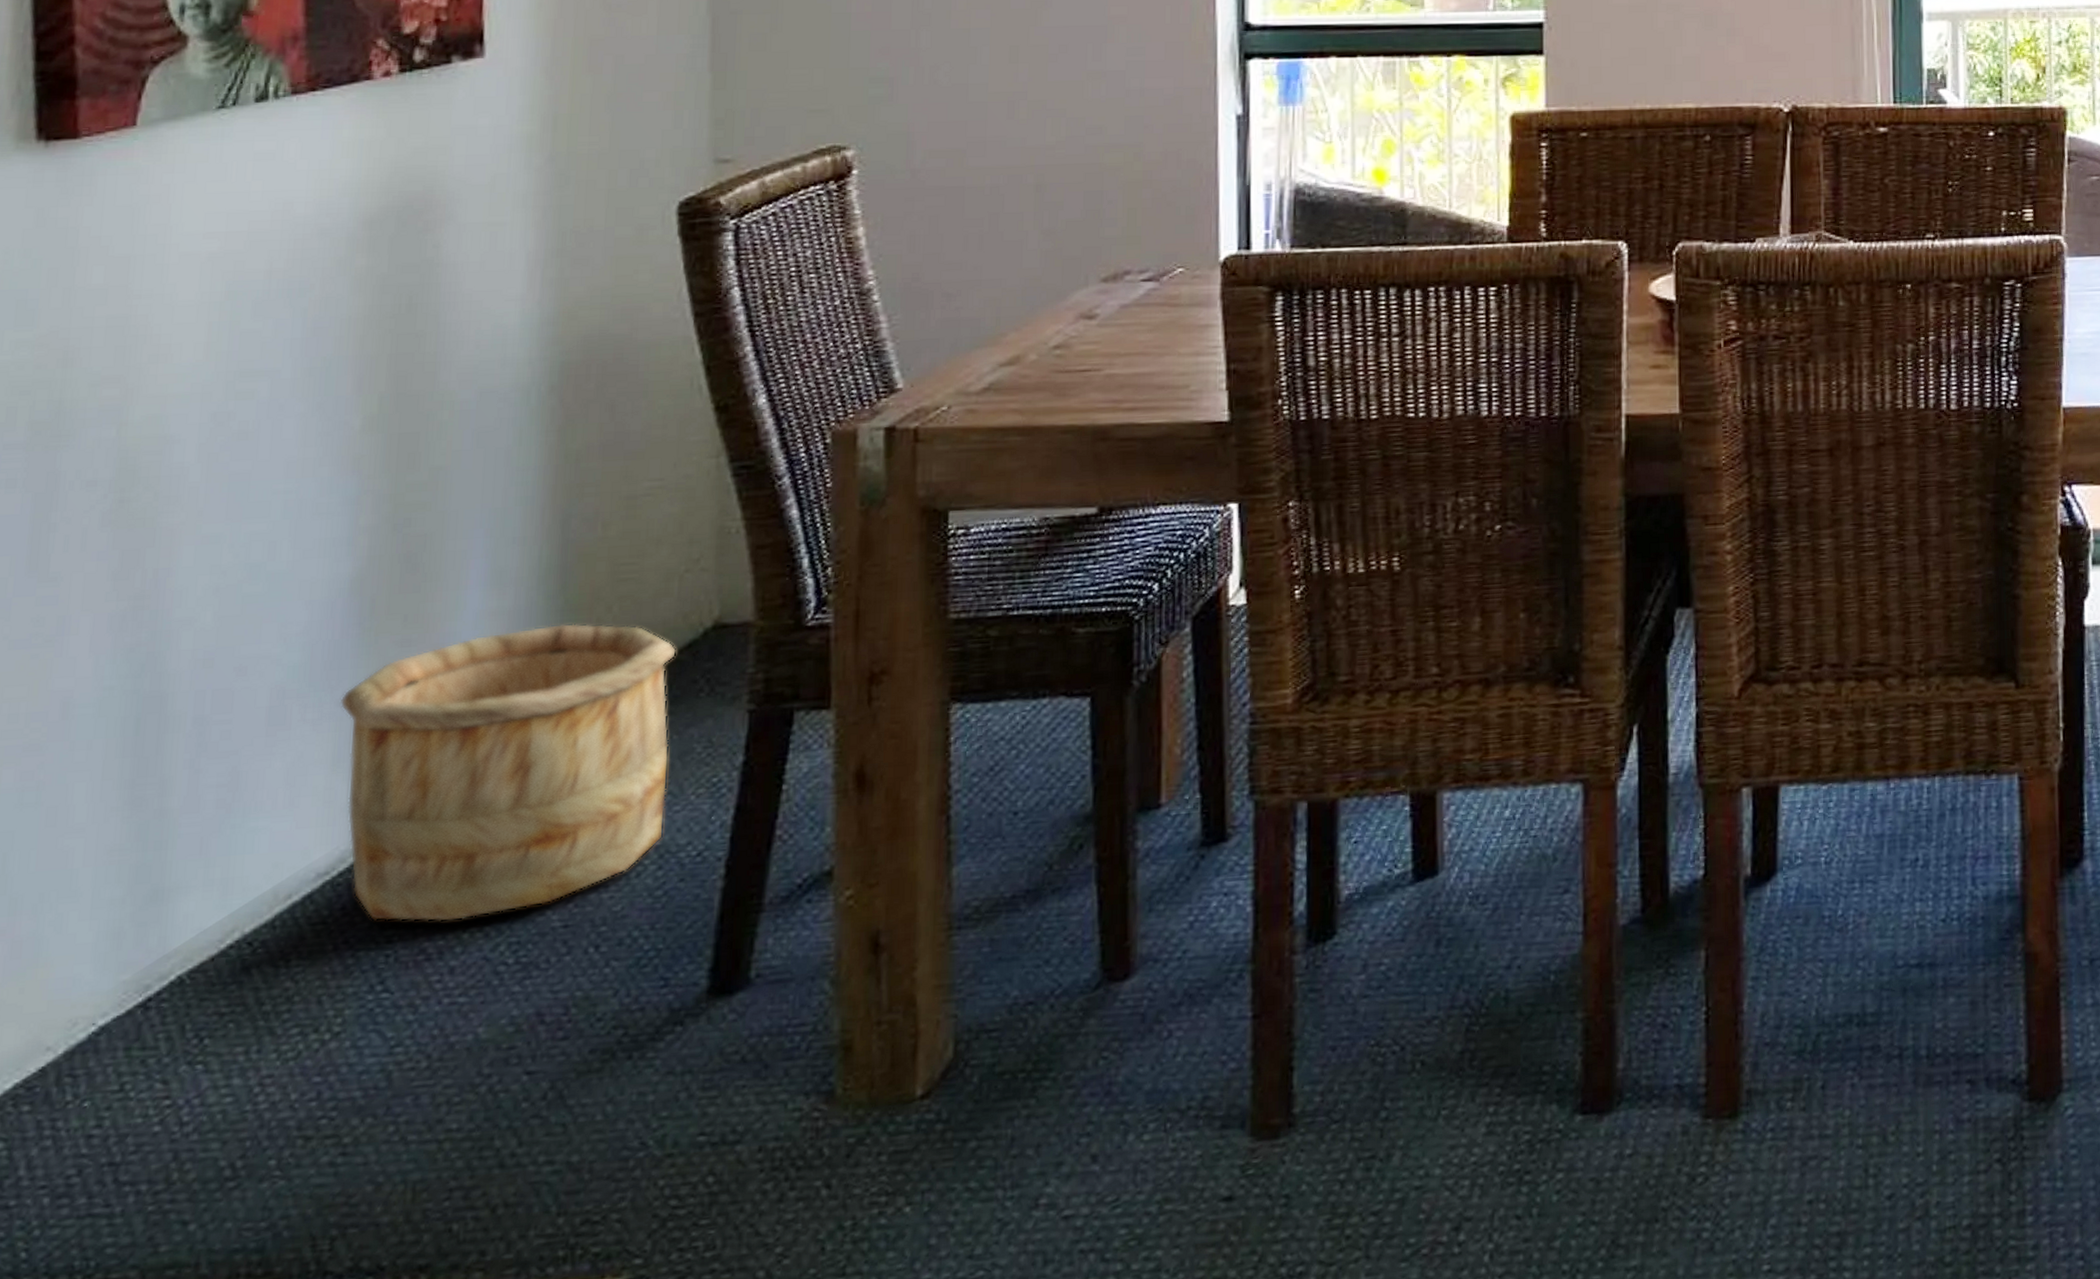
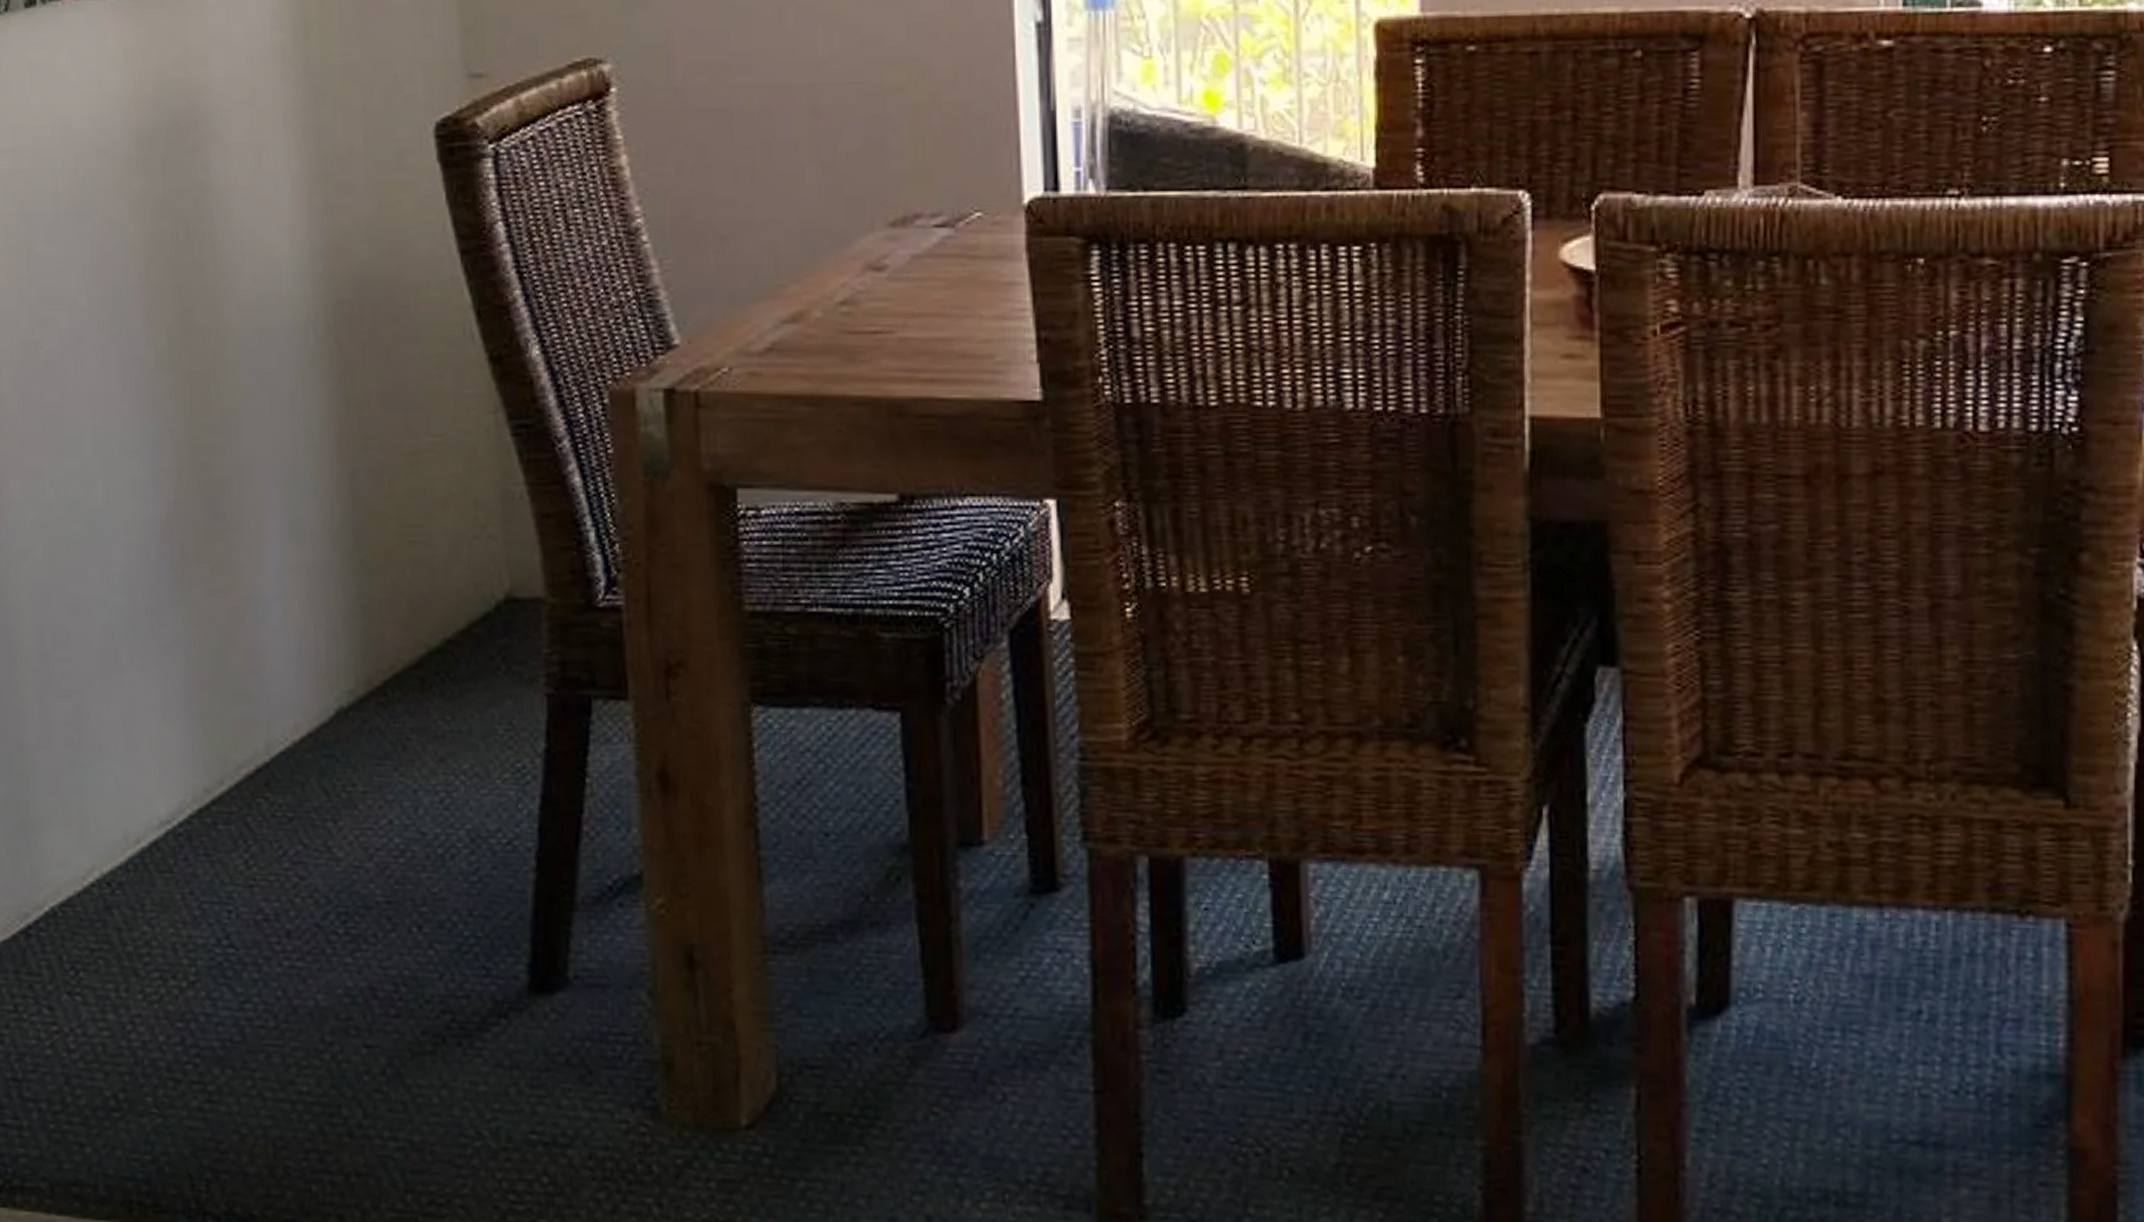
wooden bucket: present [339,623,676,922] -> none [163,584,474,885]

